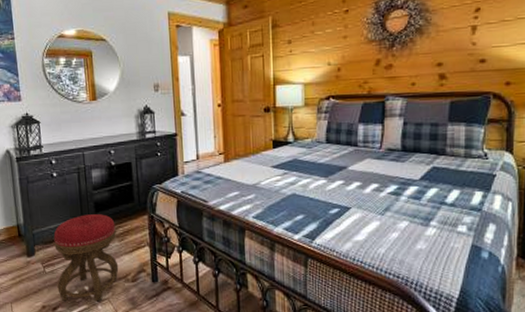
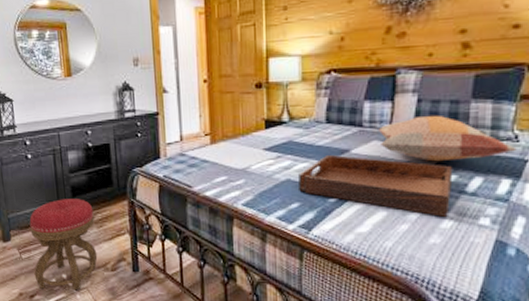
serving tray: none [303,171,435,226] -> present [299,154,453,218]
decorative pillow: none [370,136,486,177] -> present [378,115,517,162]

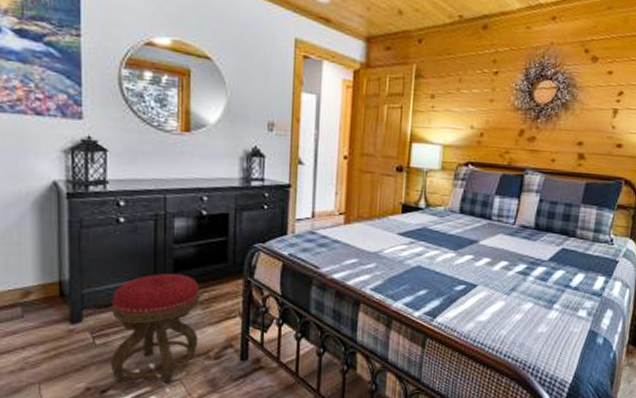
serving tray: present [299,154,453,218] -> none [428,243,562,309]
decorative pillow: present [378,115,517,162] -> none [504,214,611,258]

